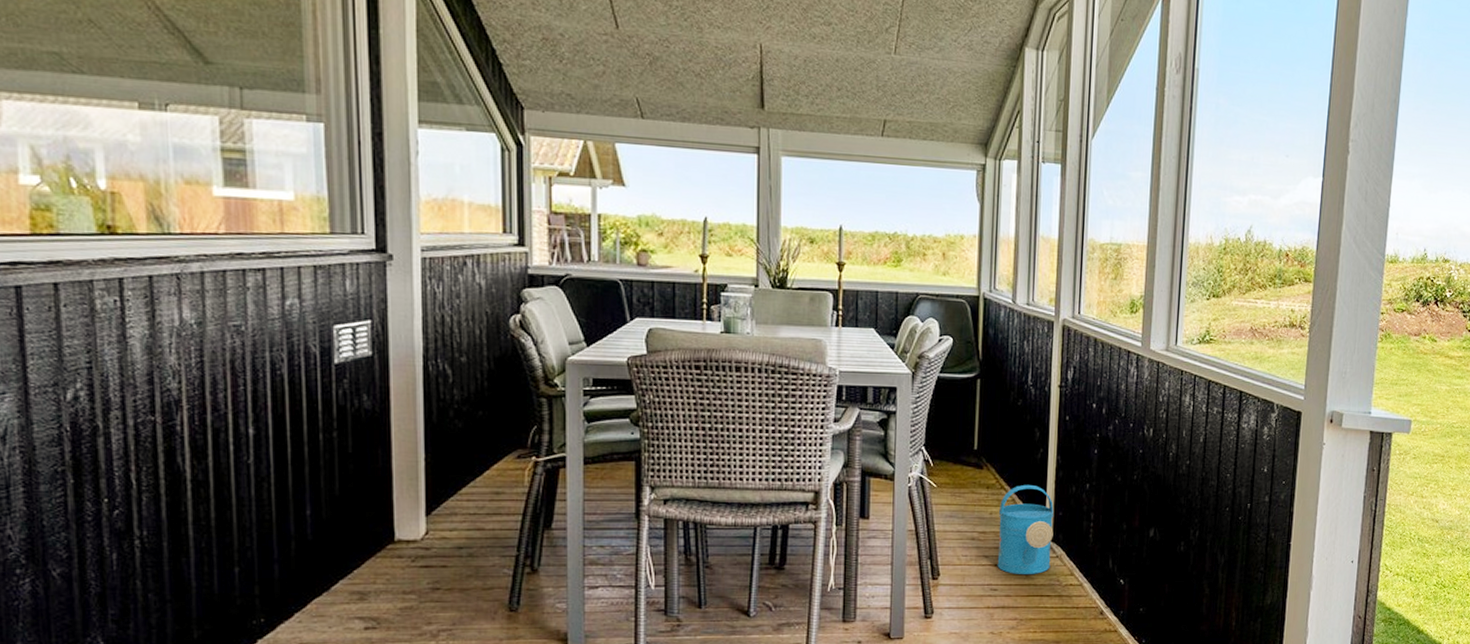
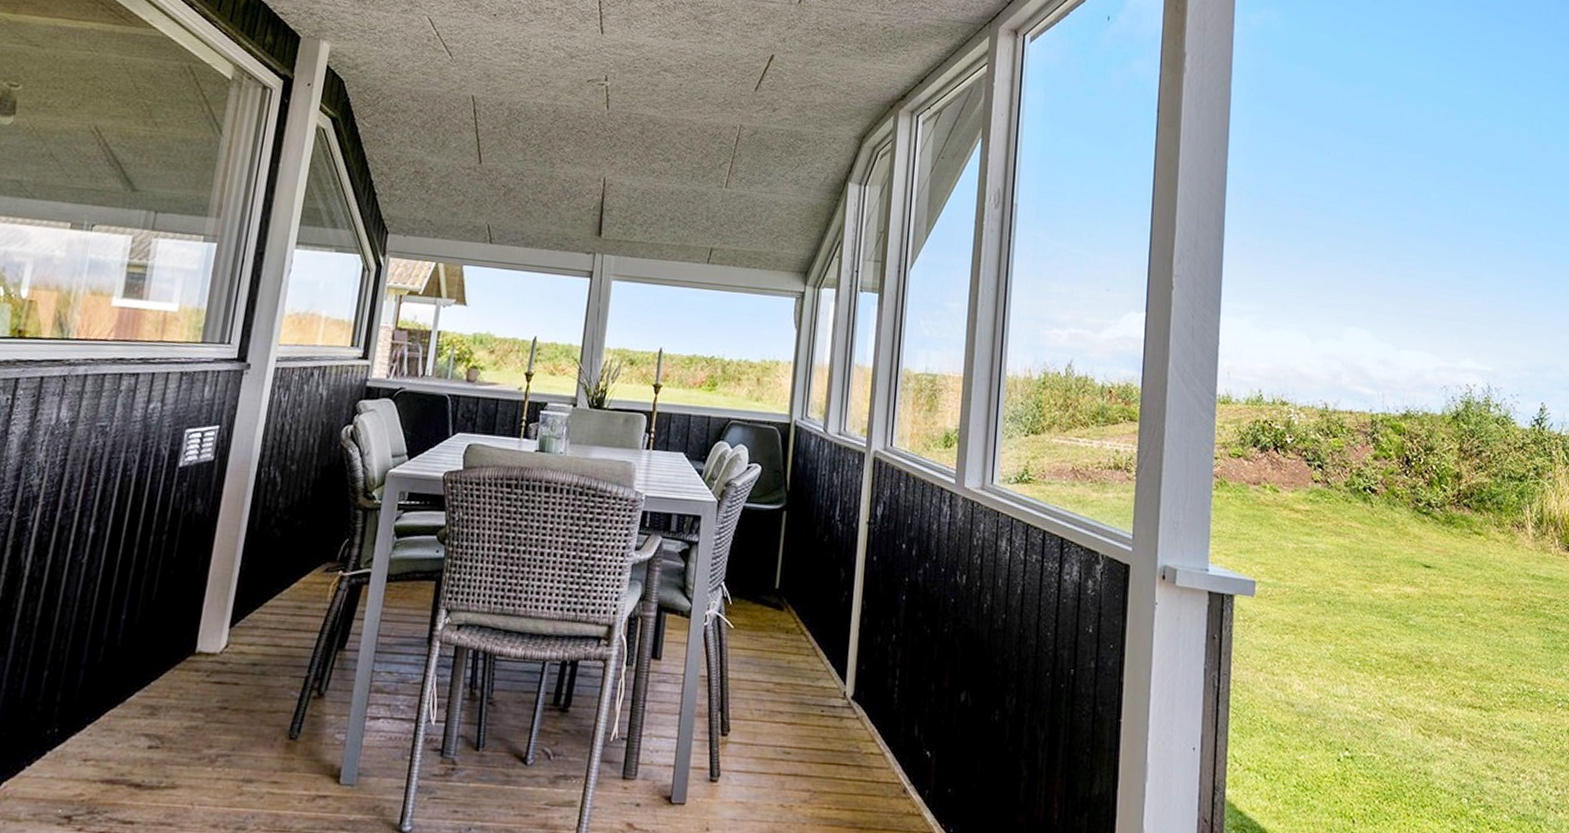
watering can: present [997,484,1054,574] -> none [792,631,856,738]

